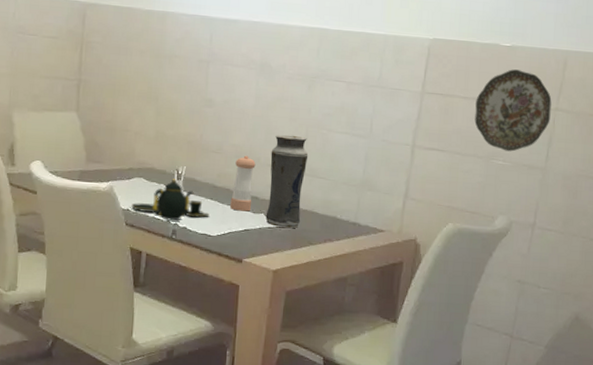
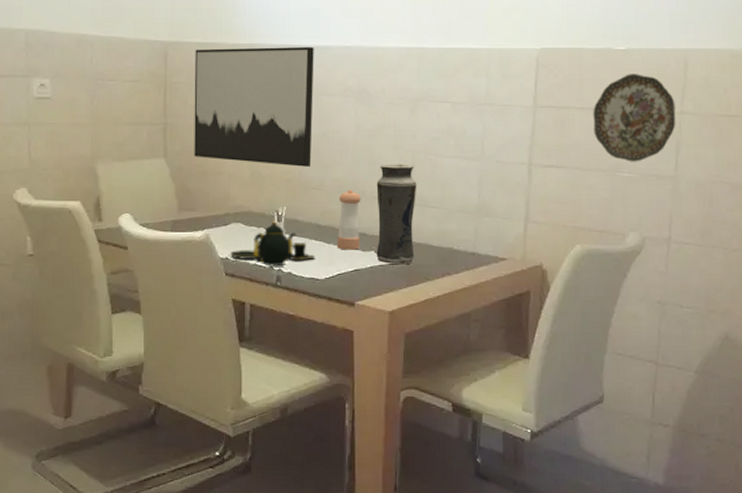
wall art: none [104,12,223,131] -> present [194,46,314,167]

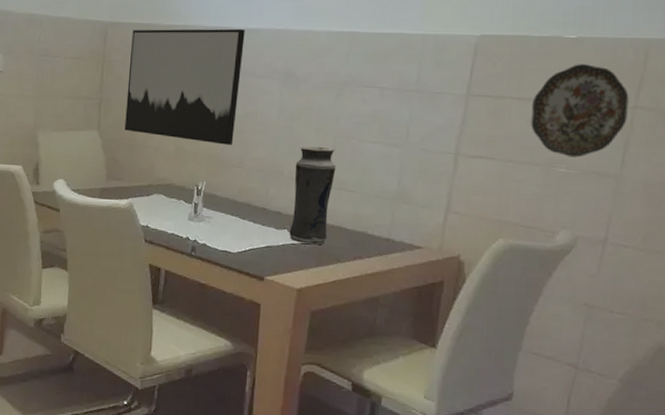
teapot: present [230,221,315,267] -> none [150,195,230,238]
pepper shaker: present [337,189,361,250] -> none [251,169,279,228]

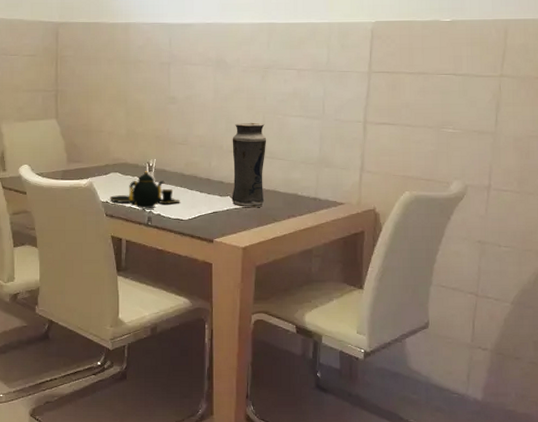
wall art: present [124,28,245,145] -> none [80,23,180,125]
teapot: none [150,195,230,238] -> present [109,171,180,209]
decorative plate: present [531,64,629,158] -> none [421,42,496,120]

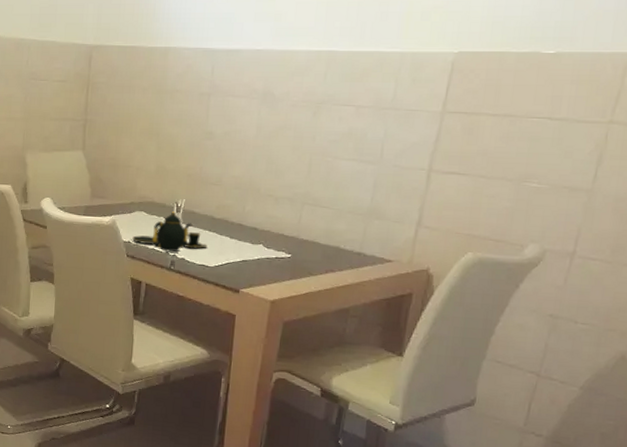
vase: present [232,122,267,207] -> none [264,164,311,258]

